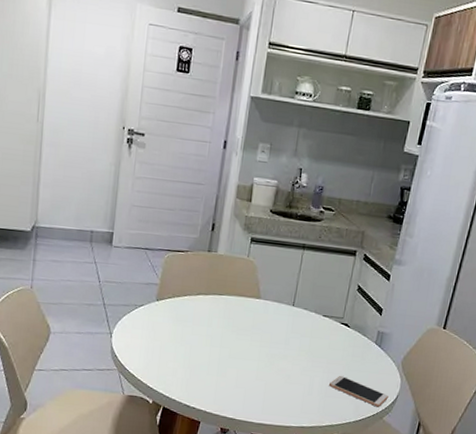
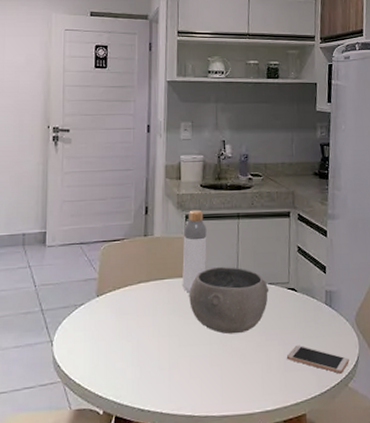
bottle: none [239,233,271,312] -> present [182,209,207,293]
bowl: none [244,292,323,356] -> present [189,266,269,334]

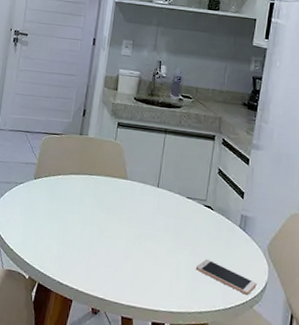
bottle: present [182,209,207,293] -> none [108,119,136,192]
bowl: present [189,266,269,334] -> none [112,173,187,237]

